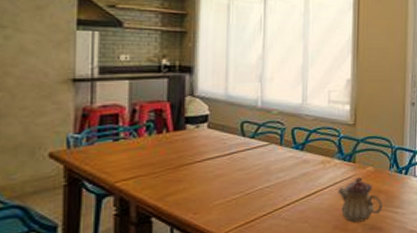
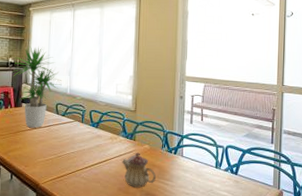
potted plant: none [166,41,249,158] -> present [11,46,62,128]

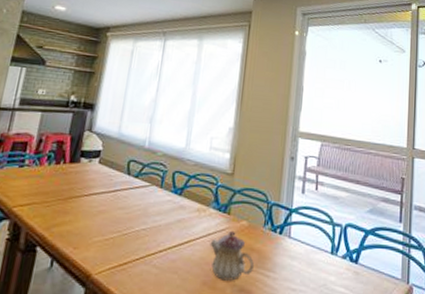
potted plant: present [11,46,62,128] -> none [71,82,140,193]

